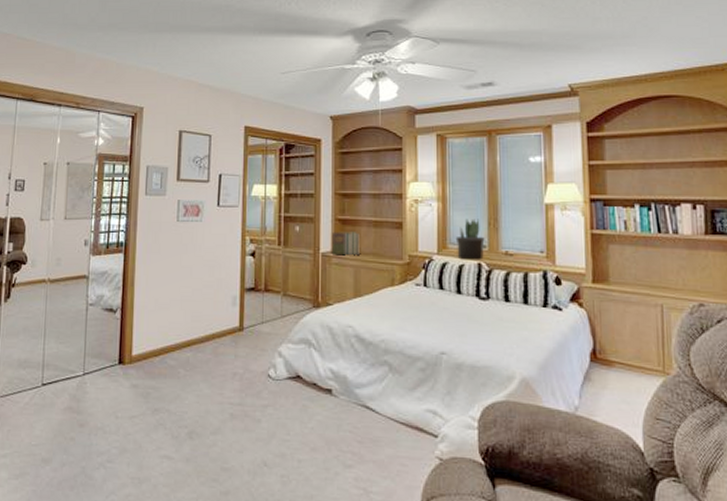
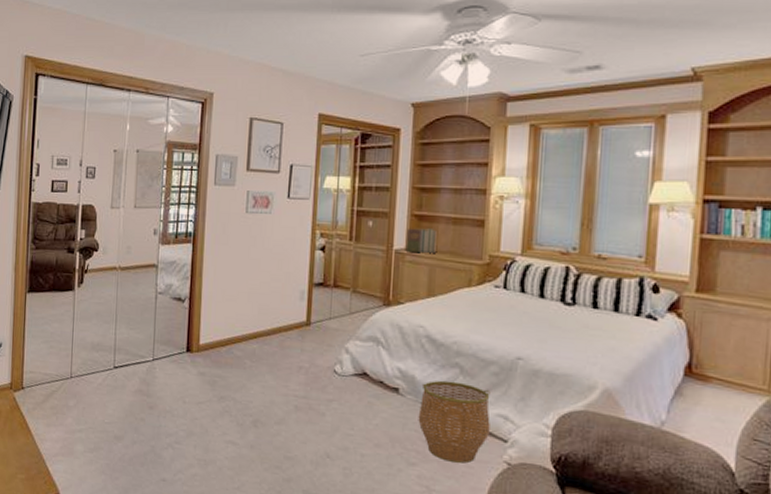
basket: none [352,379,421,462] -> present [418,380,491,463]
planter: present [455,218,485,260] -> none [542,218,576,263]

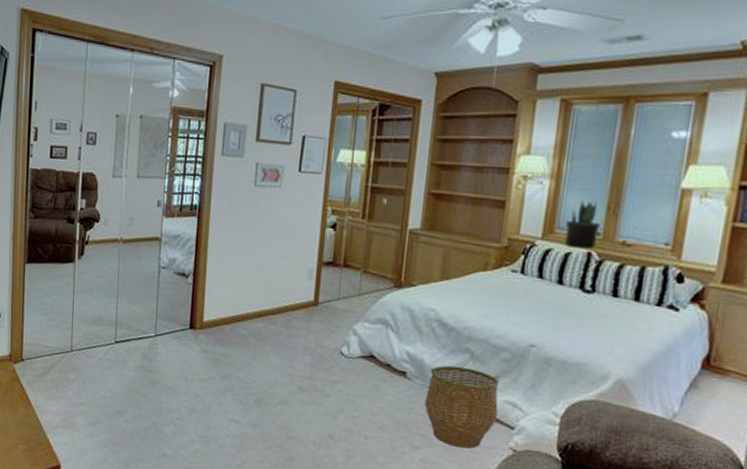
books: present [406,228,437,254] -> none [421,207,455,236]
planter: none [542,218,576,263] -> present [564,201,601,249]

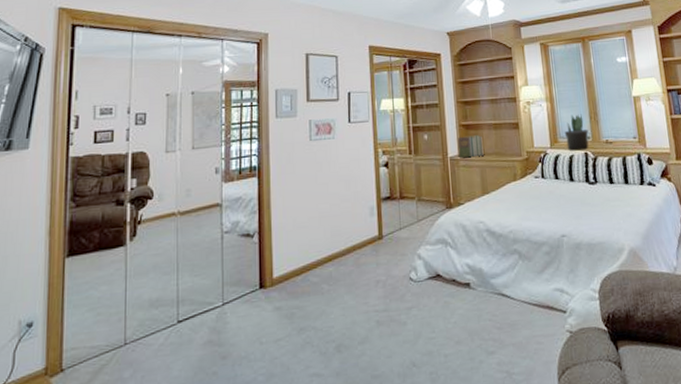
books: none [421,207,455,236] -> present [458,135,484,159]
basket: present [424,365,500,449] -> none [489,266,551,343]

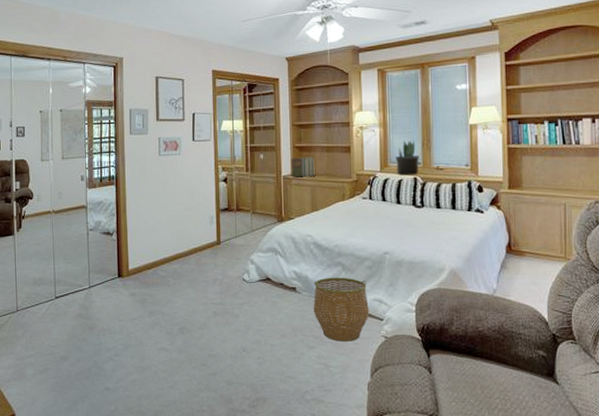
basket: none [489,266,551,343] -> present [313,277,369,342]

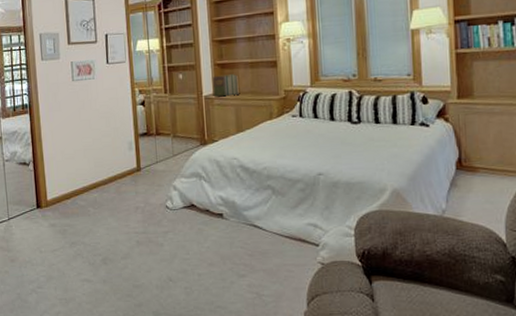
basket: present [313,277,369,342] -> none [241,201,303,269]
planter: present [395,140,420,176] -> none [327,50,355,90]

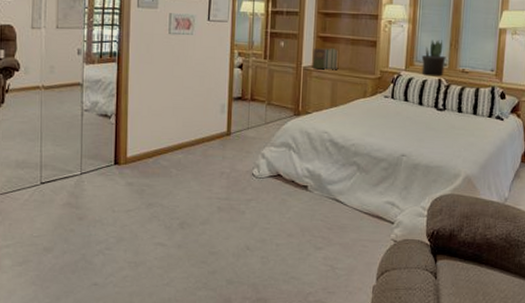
planter: none [327,50,355,90] -> present [421,39,446,77]

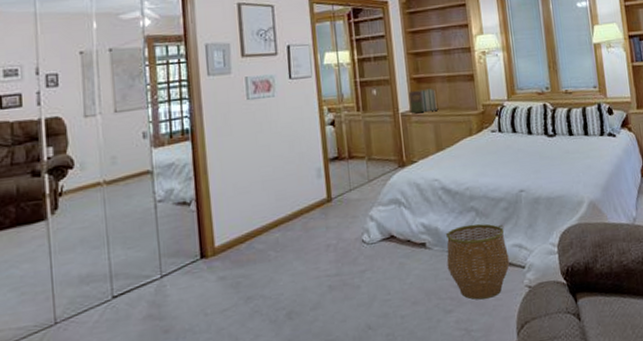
basket: none [323,177,381,244] -> present [445,223,510,300]
planter: present [421,39,446,77] -> none [522,63,548,103]

